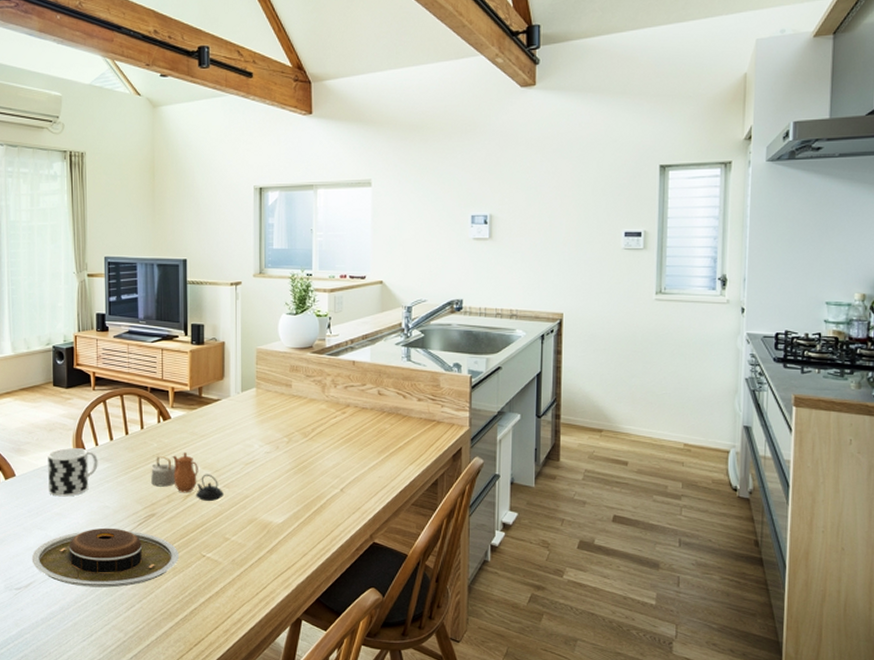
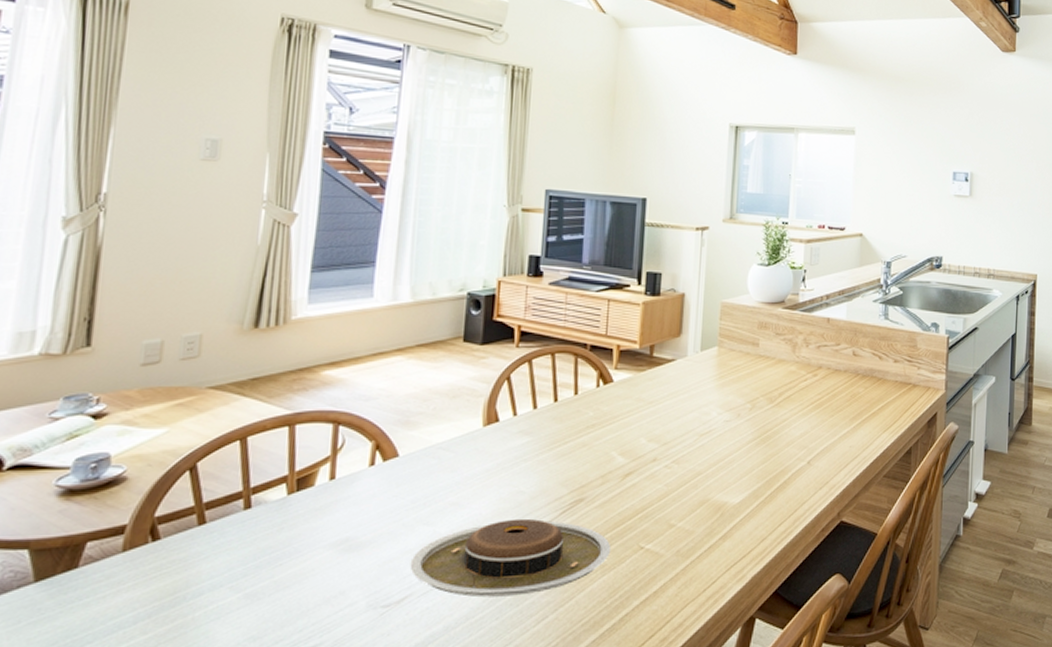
cup: present [48,448,98,497] -> none [444,419,515,482]
teapot: present [151,451,223,502] -> none [582,421,672,482]

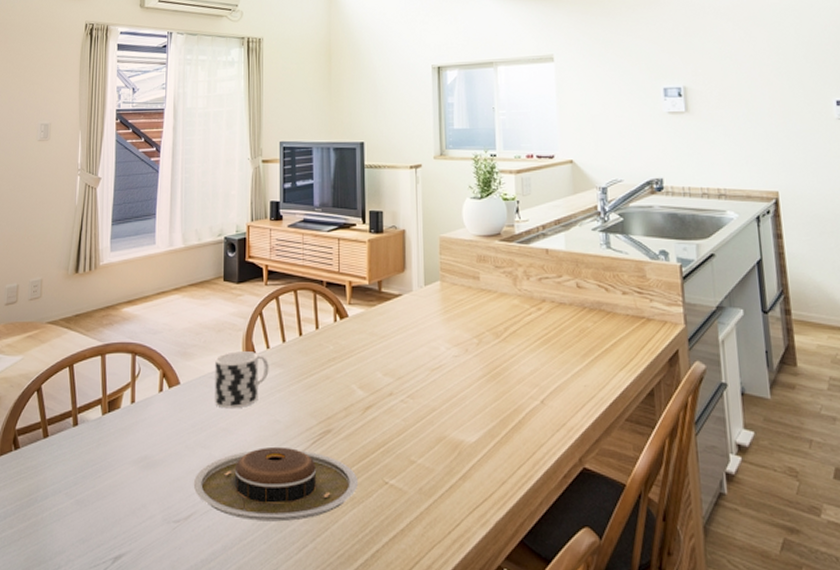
cup: none [444,419,515,482] -> present [215,351,269,409]

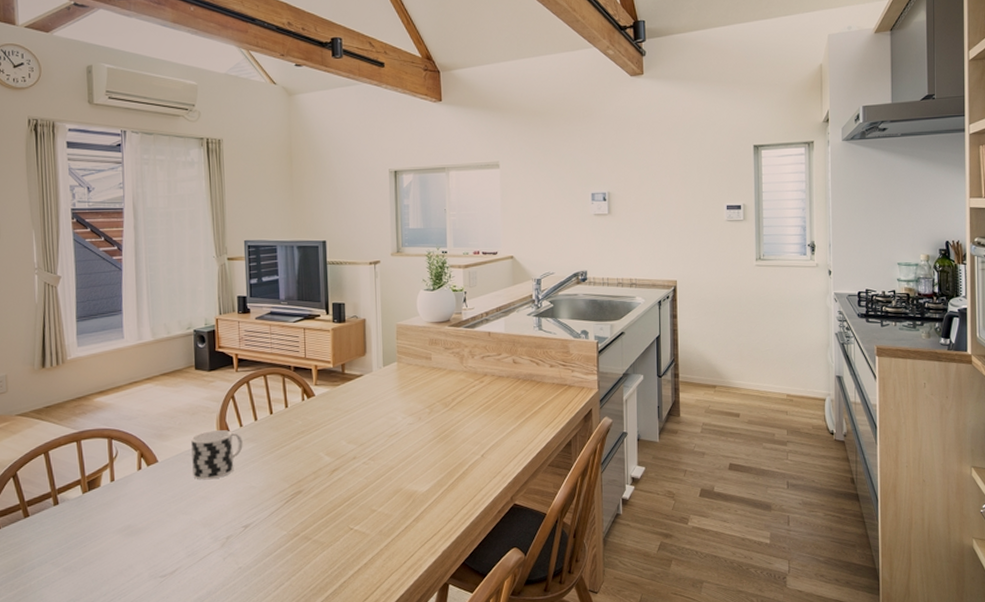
plate: present [193,446,359,522] -> none [176,507,328,569]

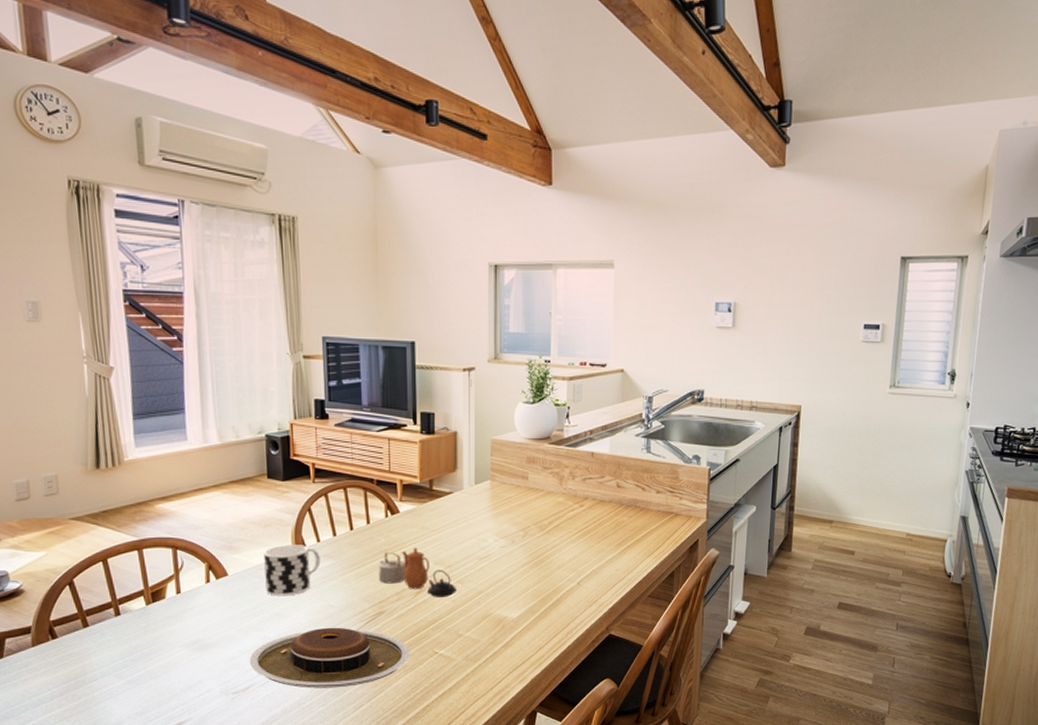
plate: none [176,507,328,569] -> present [249,627,411,689]
teapot: none [297,427,369,476] -> present [379,547,456,598]

